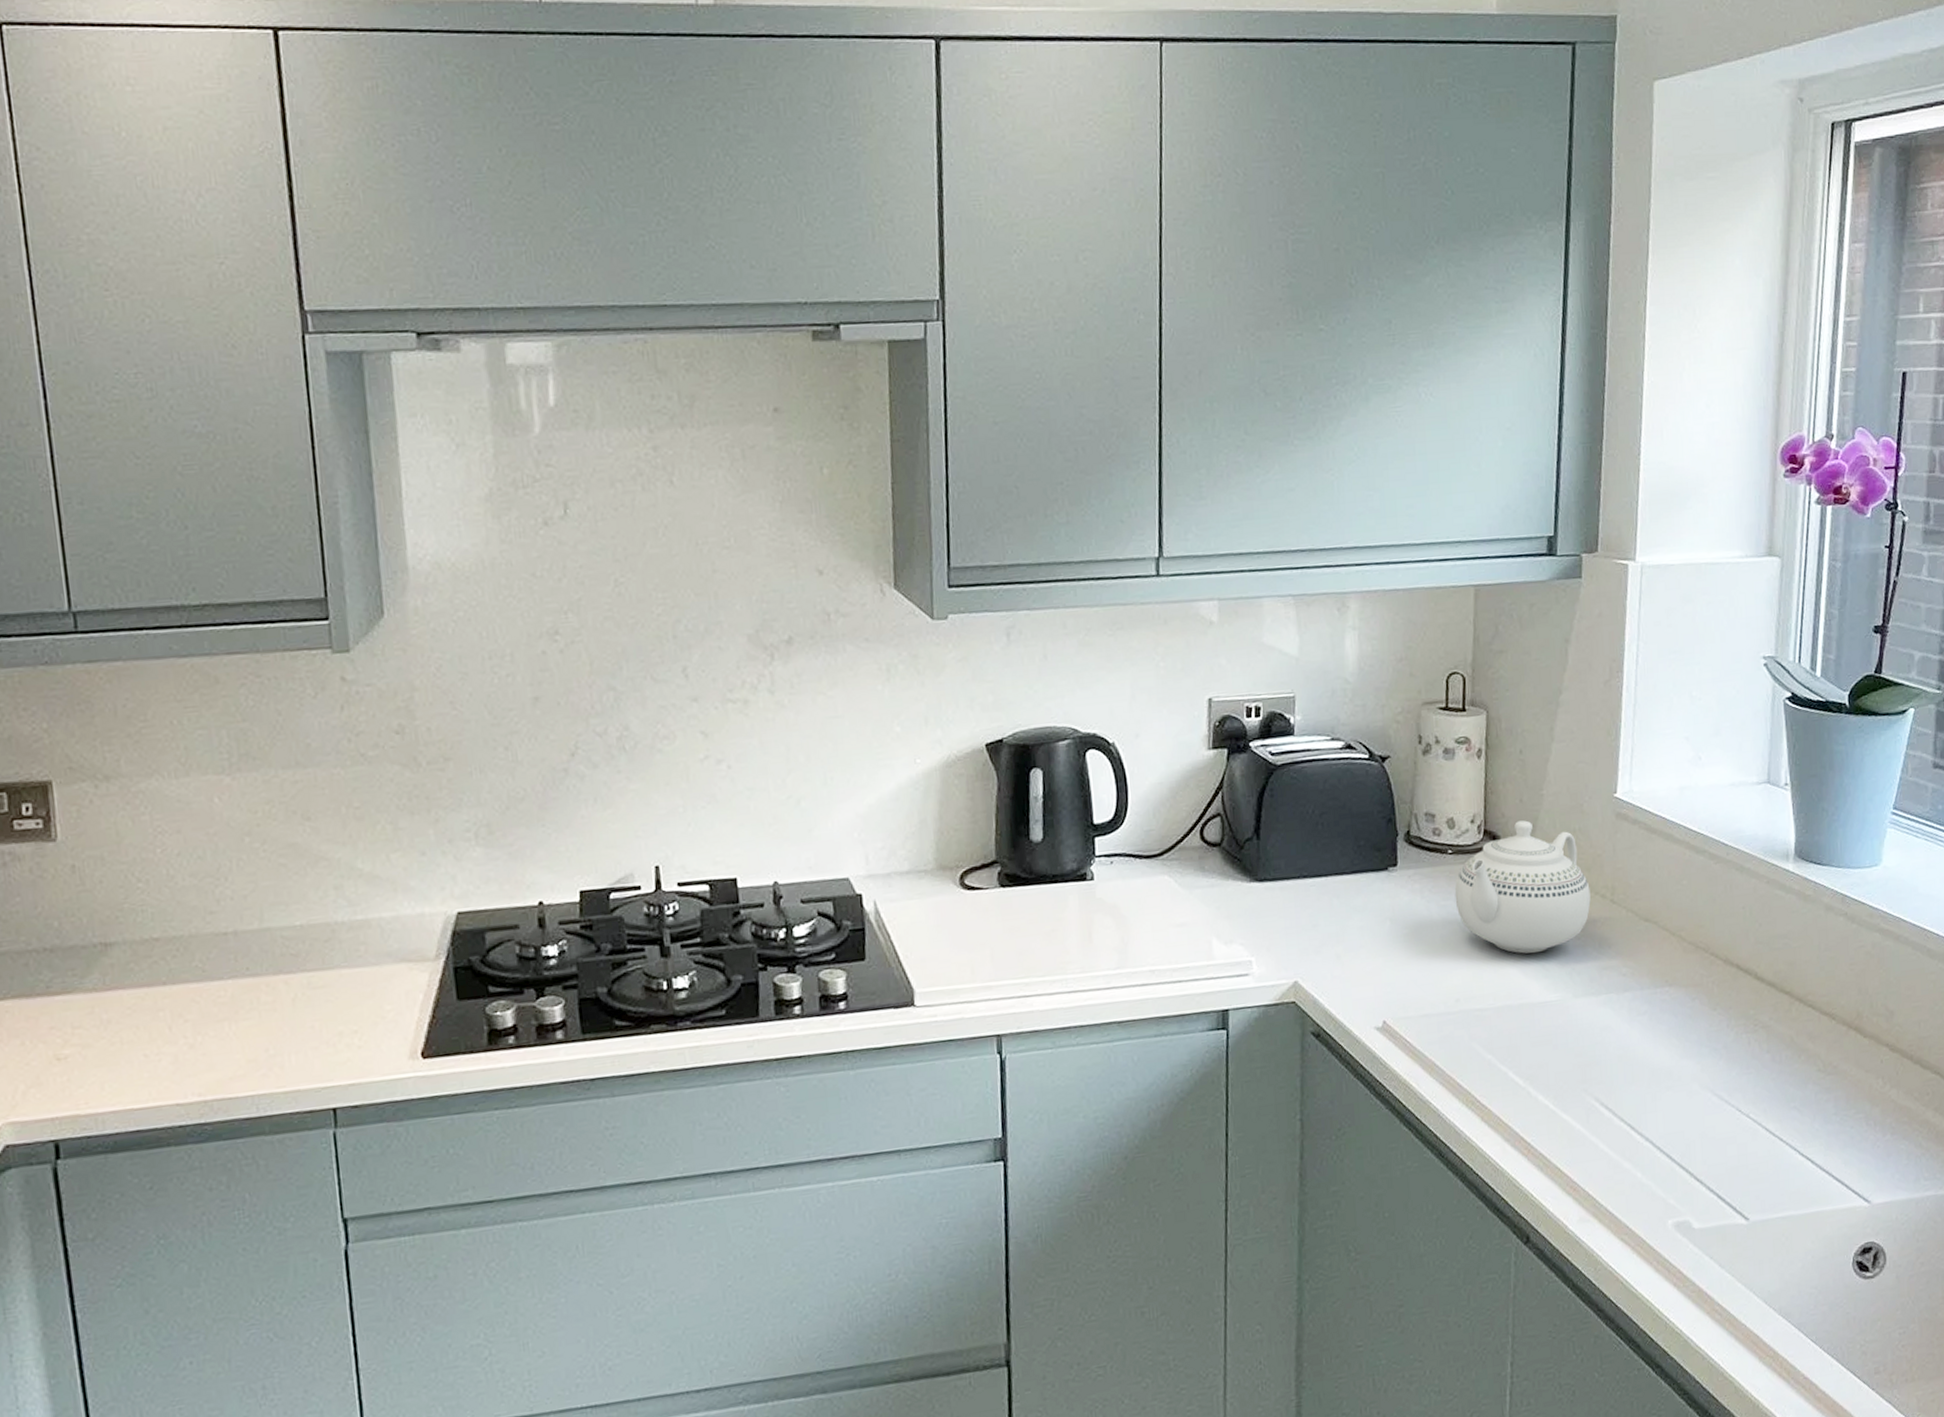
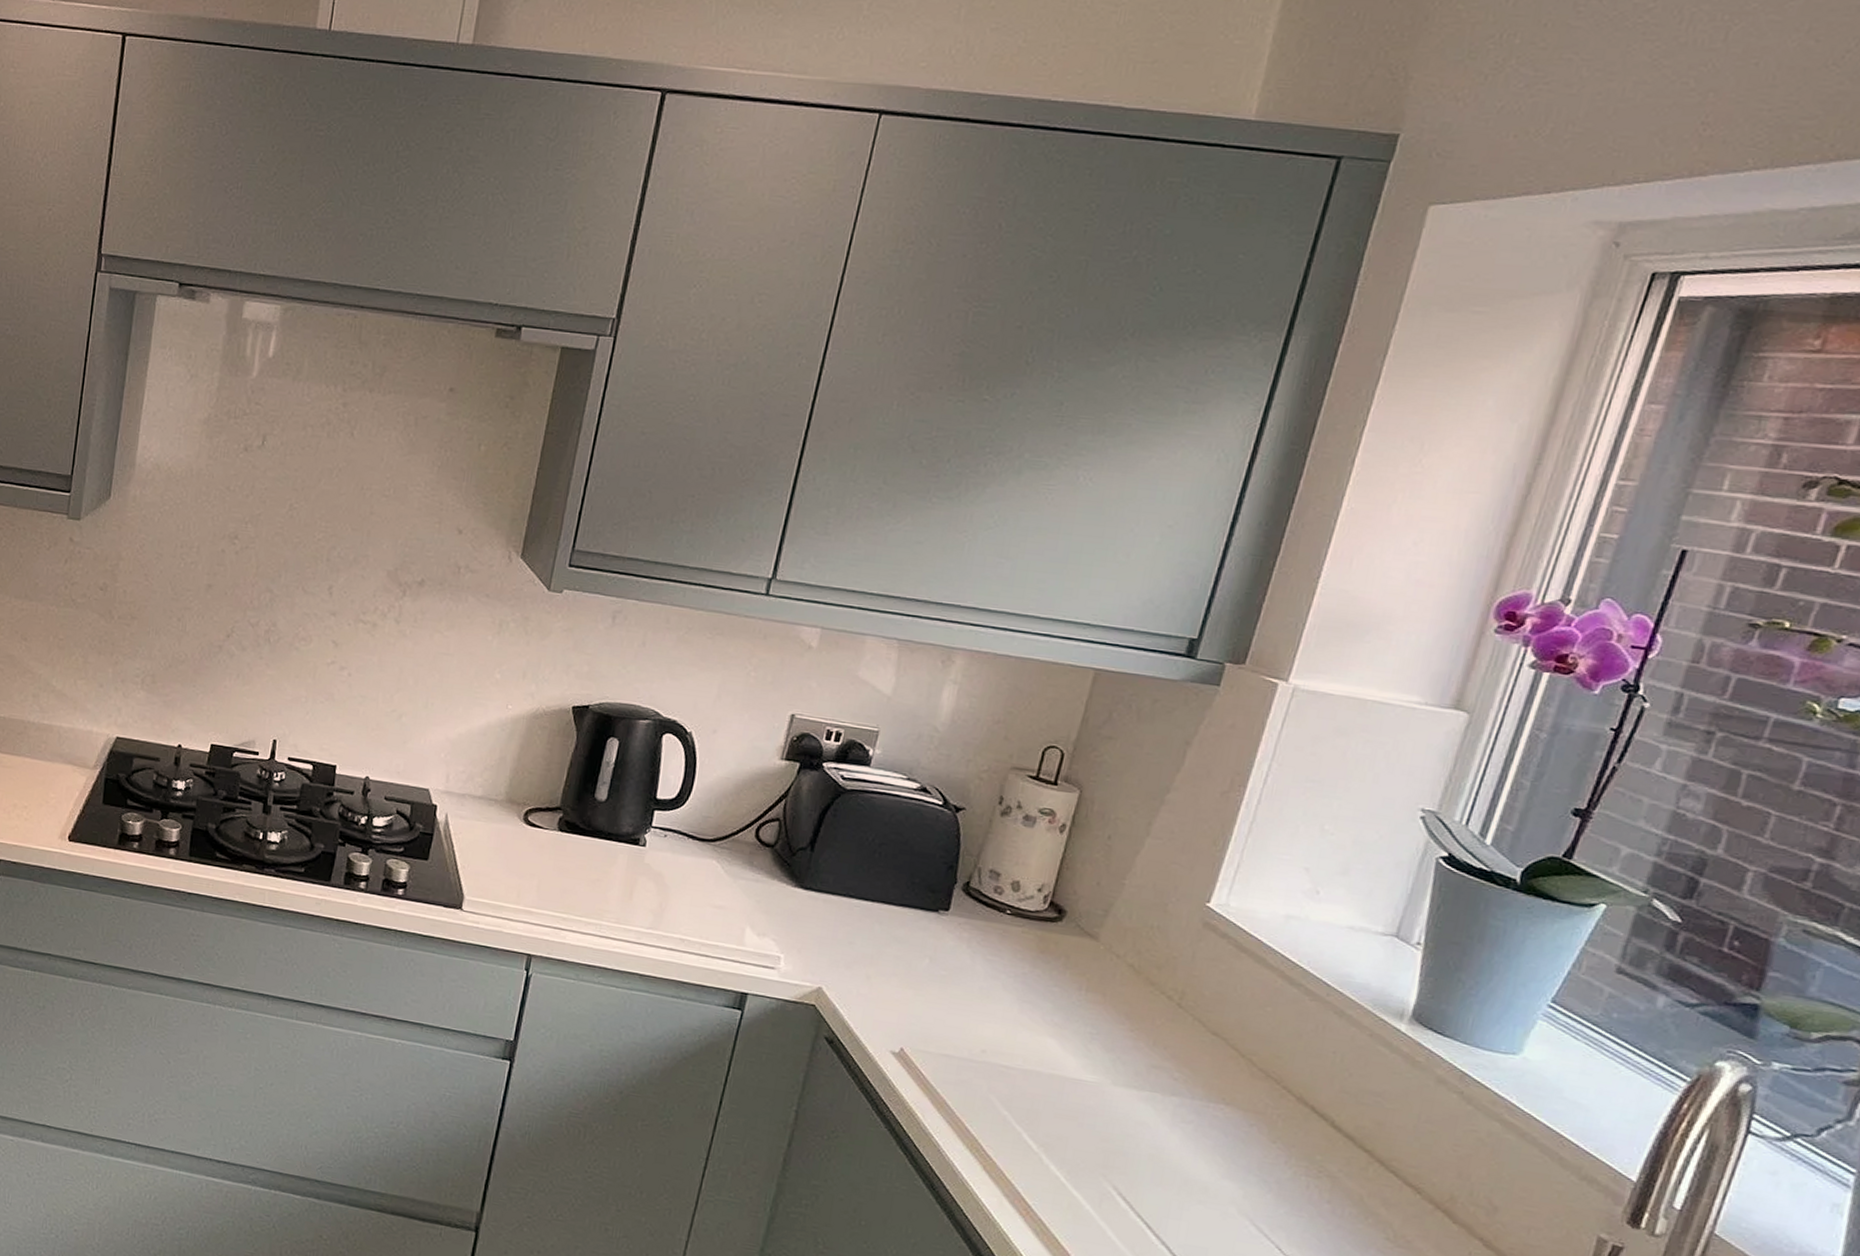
teapot: present [1454,820,1591,954] -> none [1003,902,1157,1032]

